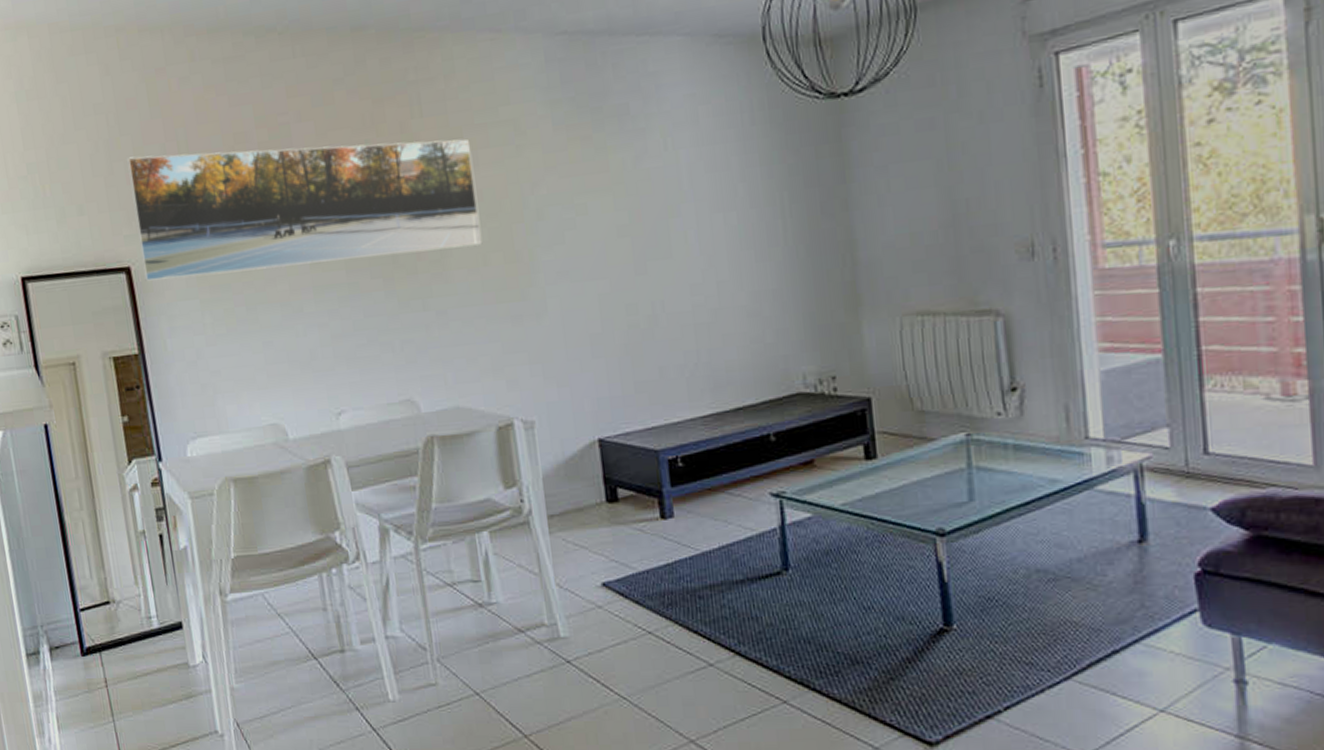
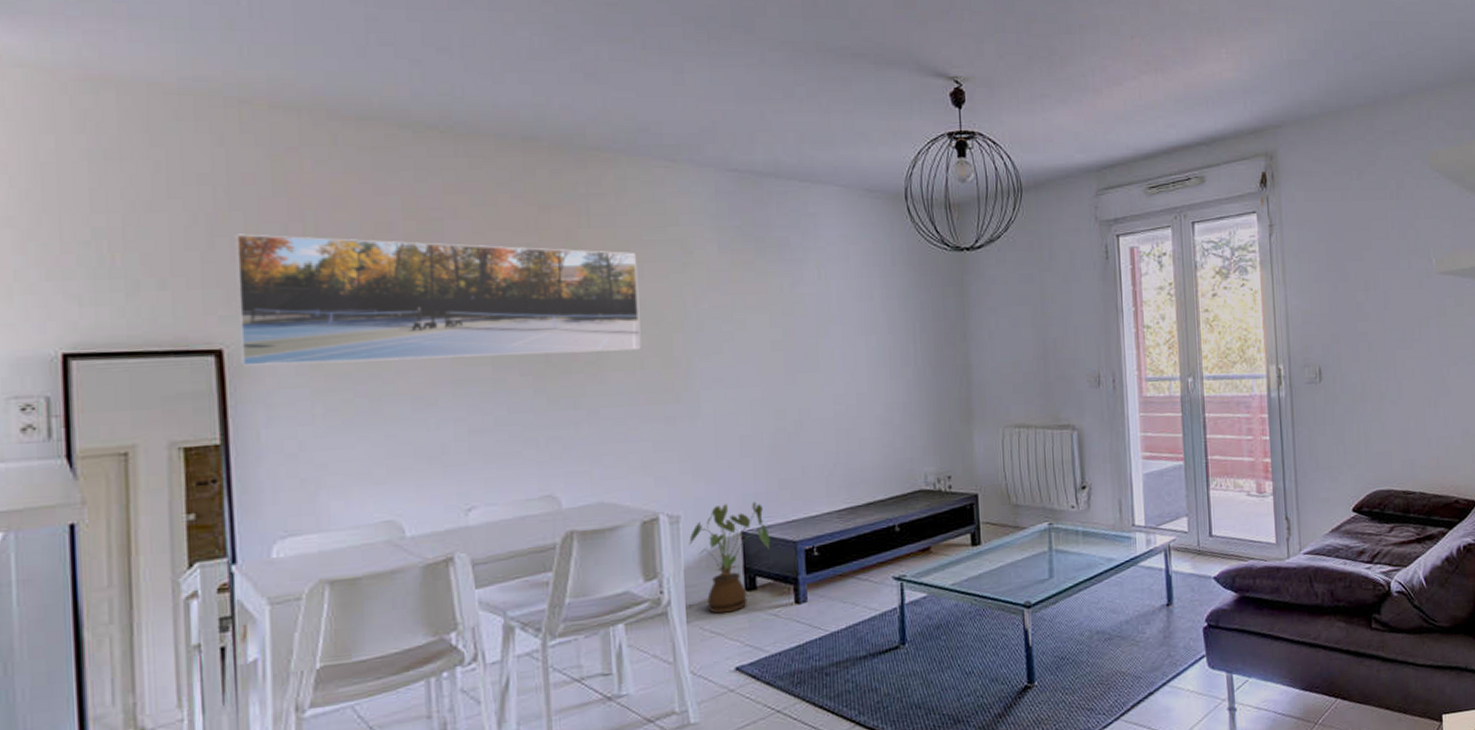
house plant: none [545,406,630,526] -> present [689,501,770,614]

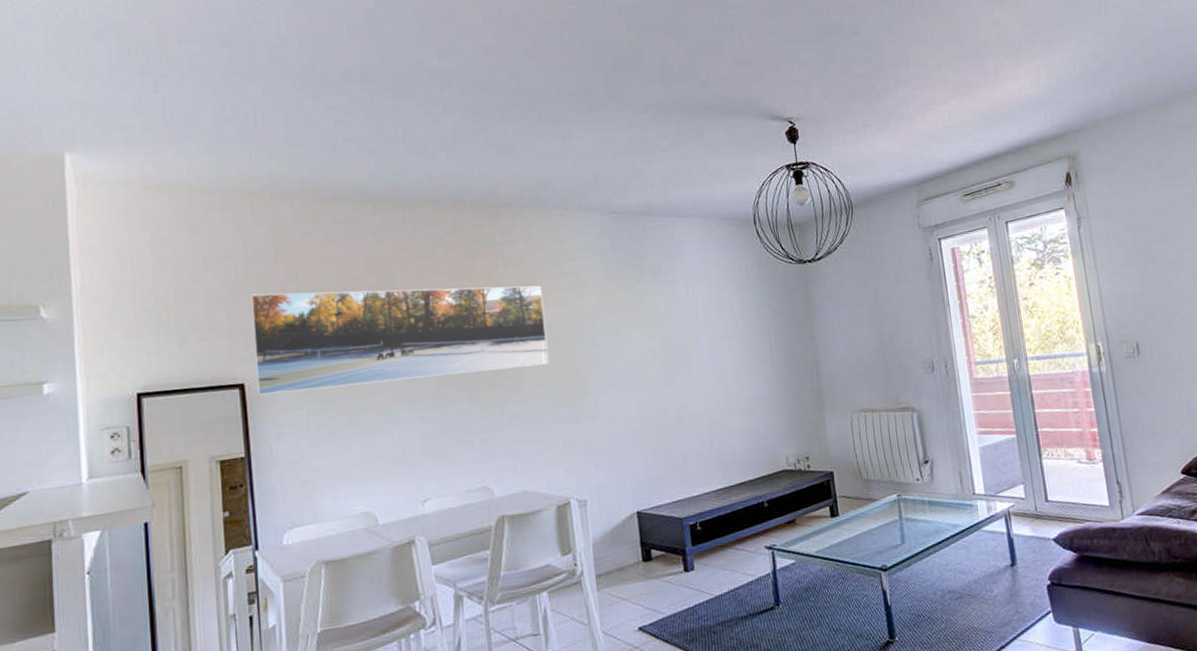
house plant: present [689,501,770,614] -> none [595,485,661,582]

